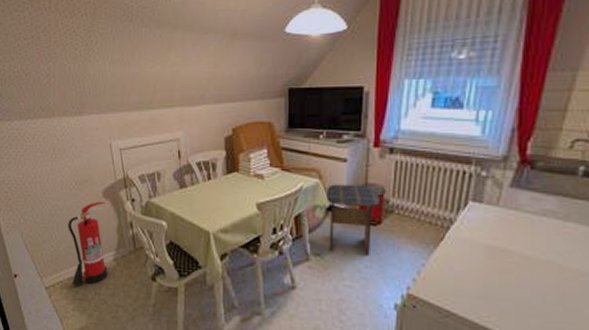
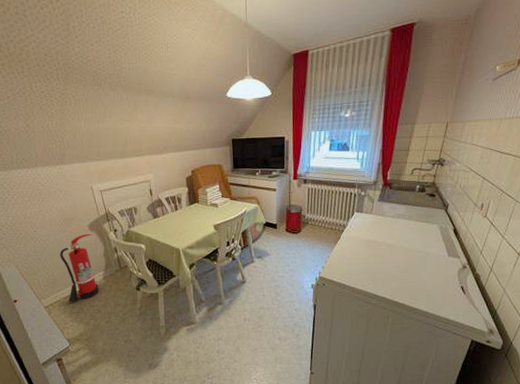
stool: present [326,184,380,255] -> none [263,206,300,254]

